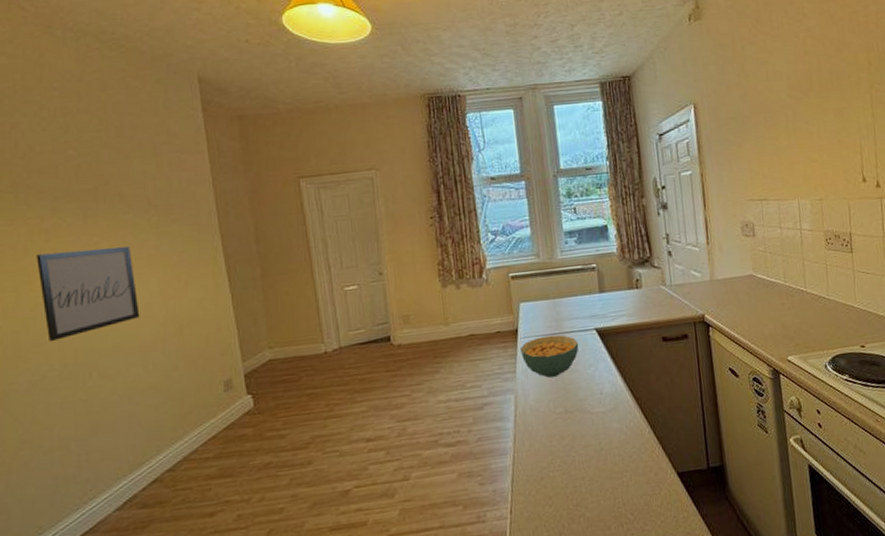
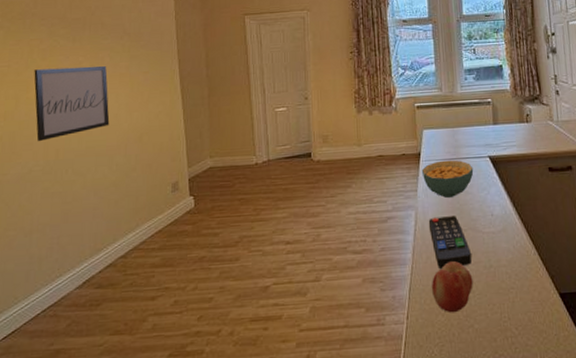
remote control: none [530,397,580,456] -> present [428,216,472,268]
fruit: none [536,447,583,504] -> present [432,261,473,313]

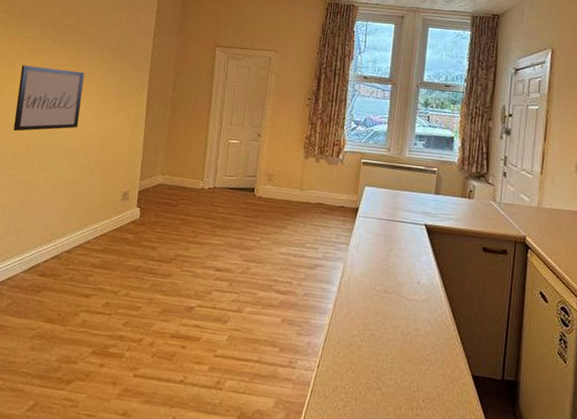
cereal bowl: present [421,160,474,199] -> none [356,219,408,258]
remote control: present [428,216,472,268] -> none [354,273,391,328]
fruit: present [432,261,473,313] -> none [346,320,389,372]

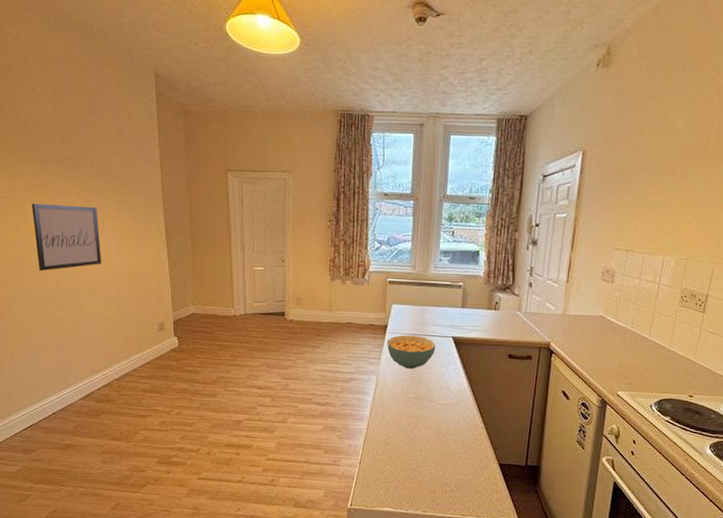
cereal bowl: none [356,219,408,258] -> present [386,334,436,370]

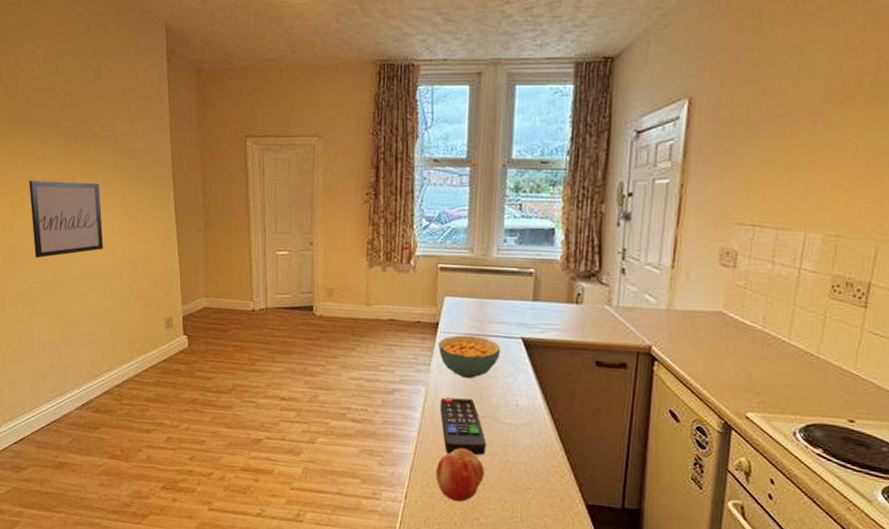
fruit: none [384,423,422,465] -> present [436,448,484,502]
remote control: none [387,384,423,428] -> present [439,397,486,455]

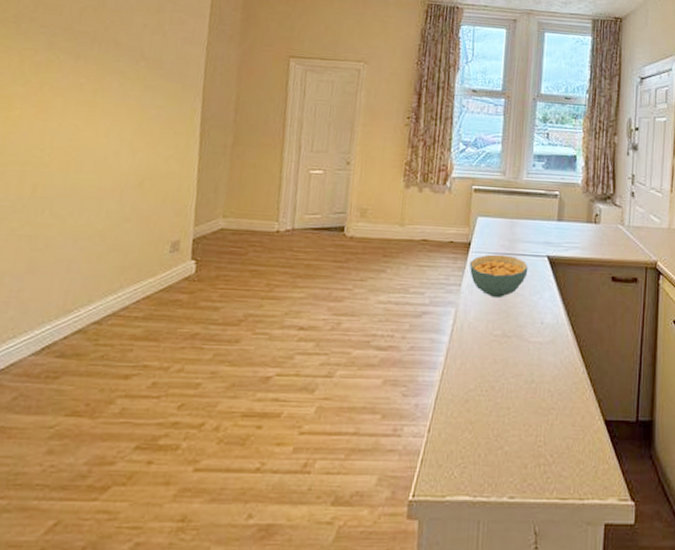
wall art: present [29,180,104,259] -> none [11,85,114,172]
fruit: present [436,448,484,502] -> none [461,371,510,431]
remote control: present [439,397,486,455] -> none [468,318,512,378]

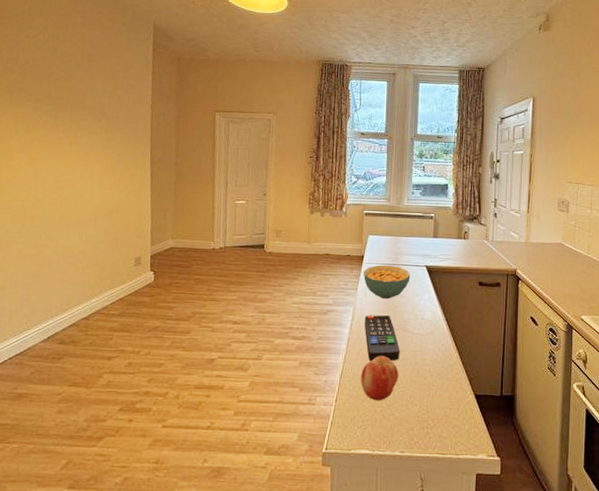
fruit: none [461,371,510,431] -> present [361,356,399,401]
remote control: none [468,318,512,378] -> present [364,315,400,361]

